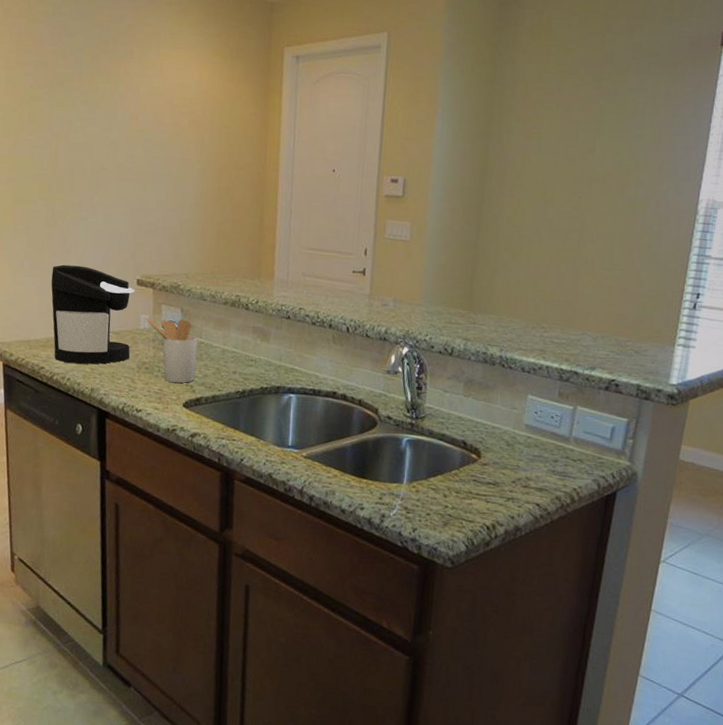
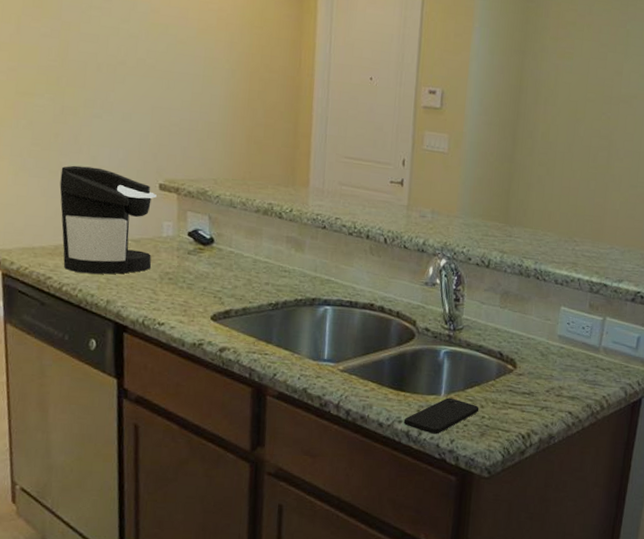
utensil holder: present [147,317,198,383] -> none [170,225,227,295]
smartphone: none [366,486,442,522] -> present [404,398,479,434]

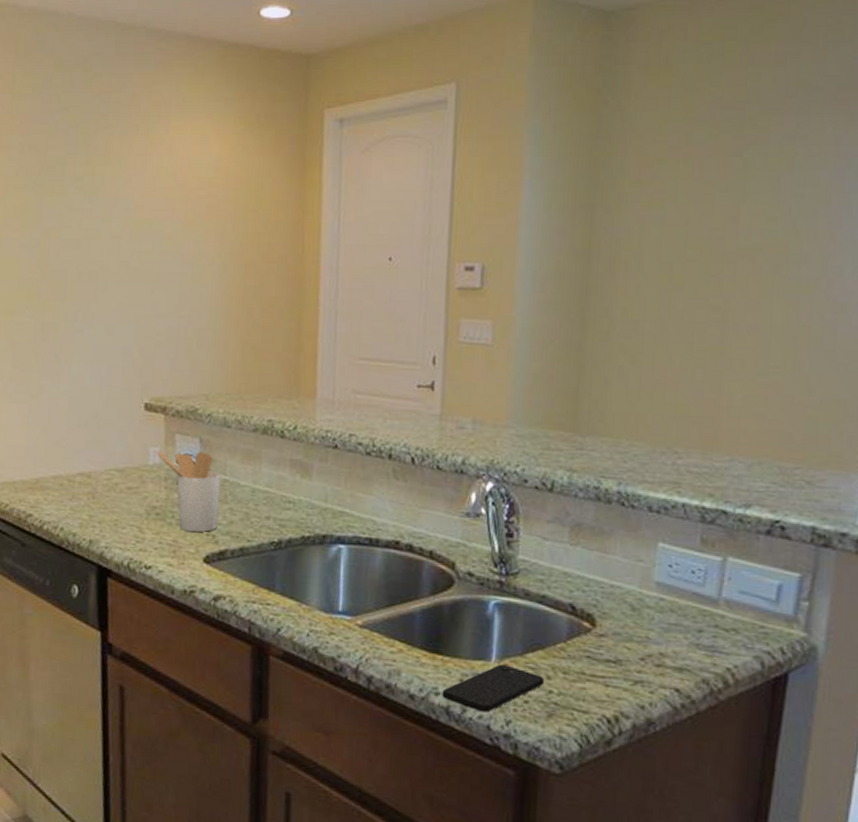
coffee maker: present [59,165,157,275] -> none [40,387,142,510]
utensil holder: none [170,225,227,295] -> present [157,450,221,532]

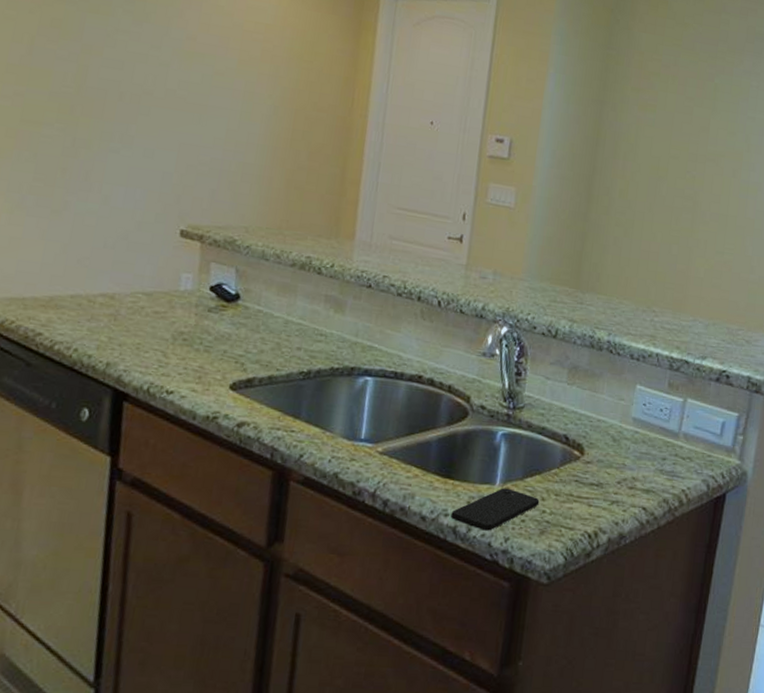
utensil holder: present [157,450,221,532] -> none [190,277,255,360]

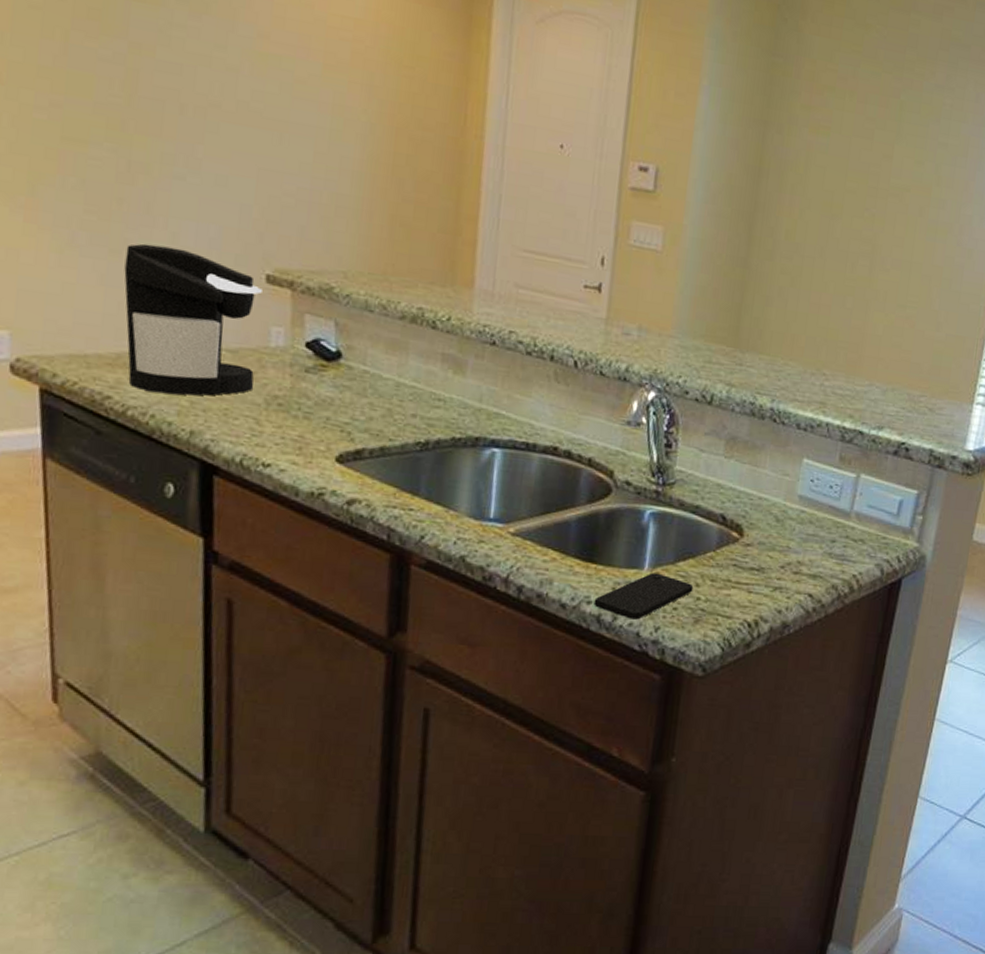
coffee maker: none [58,205,176,333] -> present [124,243,262,396]

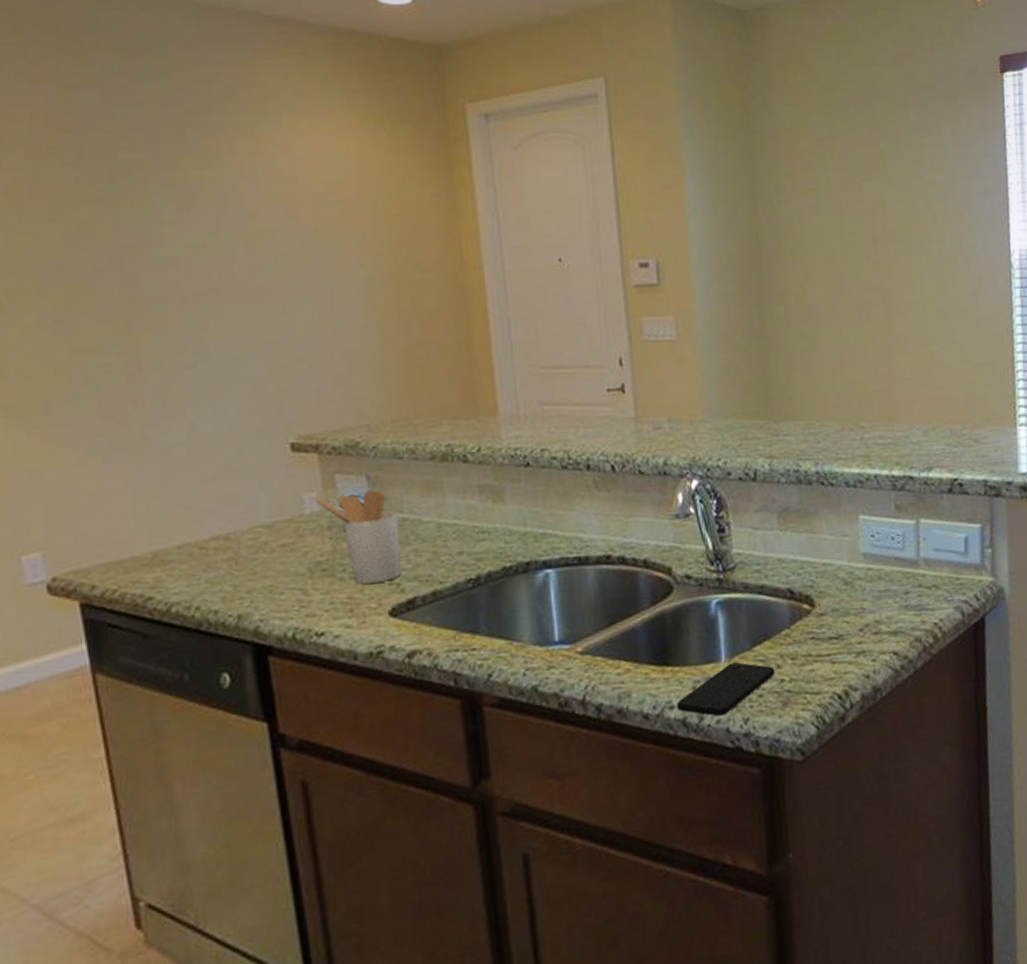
coffee maker: present [124,243,262,396] -> none [148,435,295,584]
utensil holder: none [281,331,360,428] -> present [314,490,401,584]

